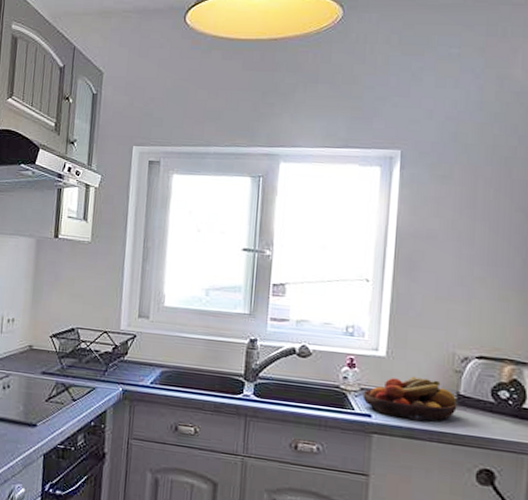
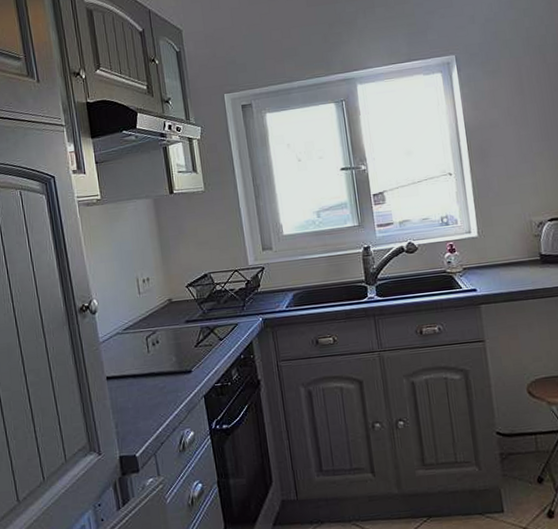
fruit bowl: present [362,376,457,422] -> none [466,247,542,286]

